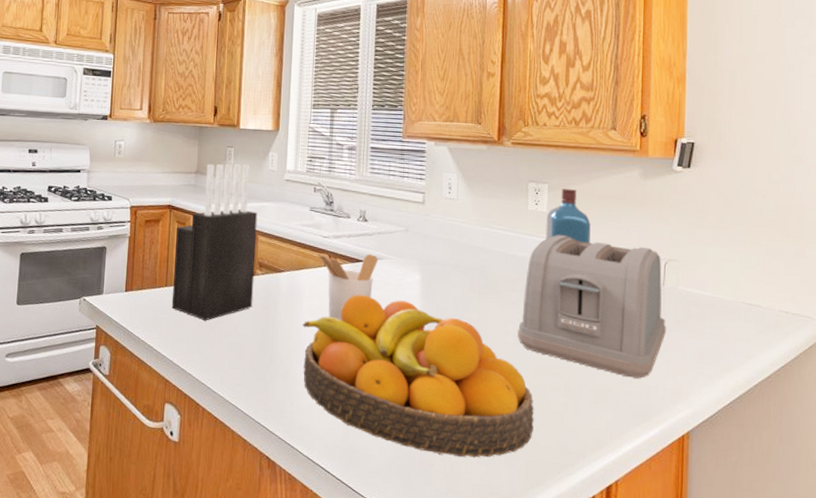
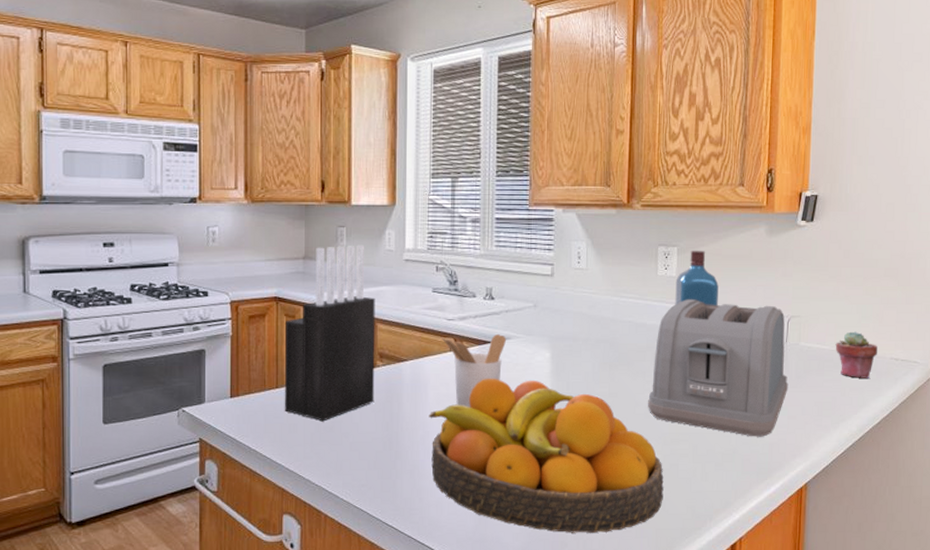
potted succulent: none [717,280,765,329] -> present [835,331,878,378]

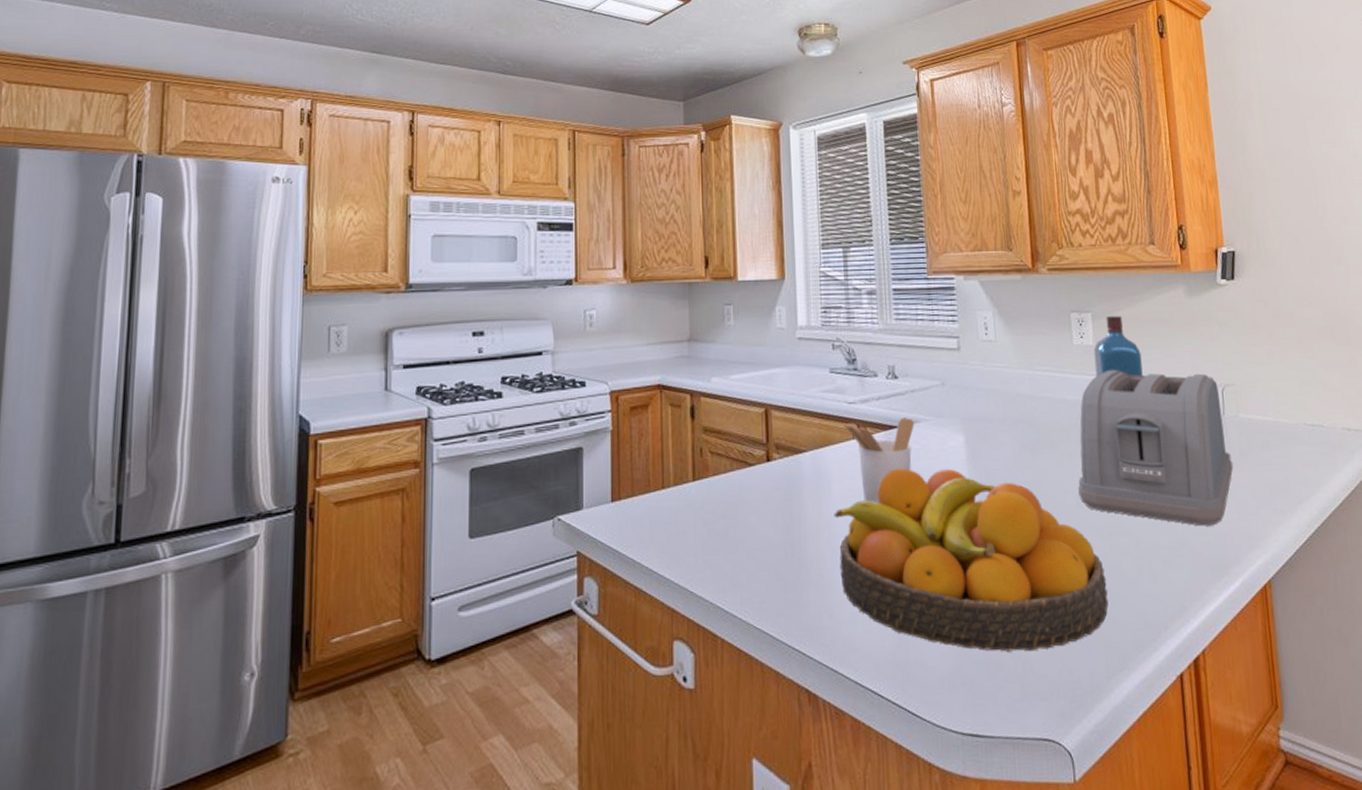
knife block: present [284,245,376,422] -> none [670,323,772,527]
potted succulent: present [835,331,878,378] -> none [1278,399,1327,453]

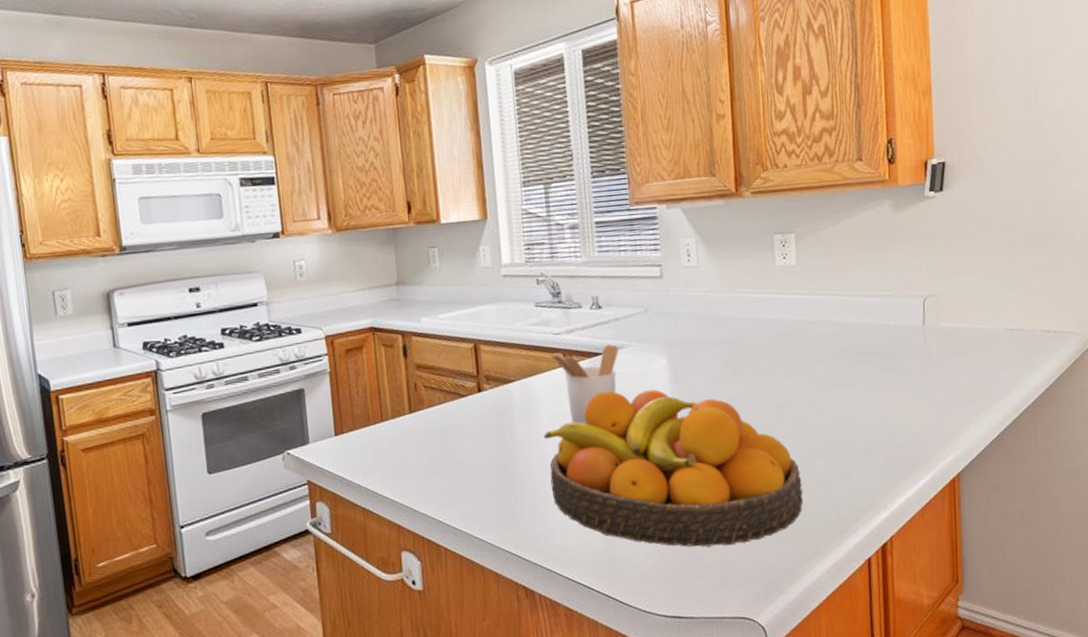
toaster: present [1078,370,1234,526] -> none [777,286,930,429]
liquor: present [1093,315,1143,377] -> none [796,234,845,295]

